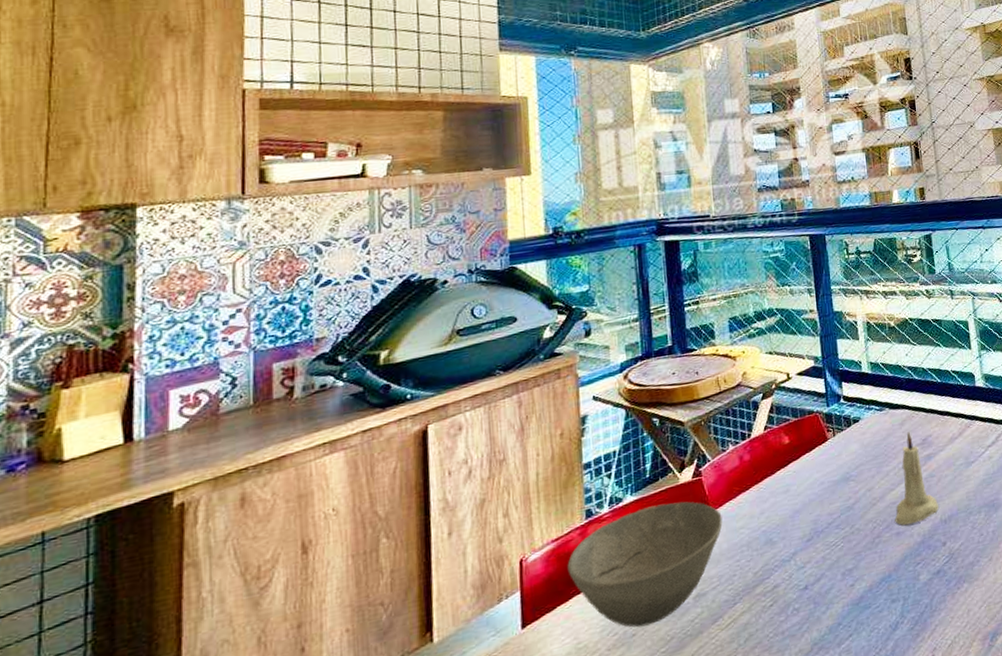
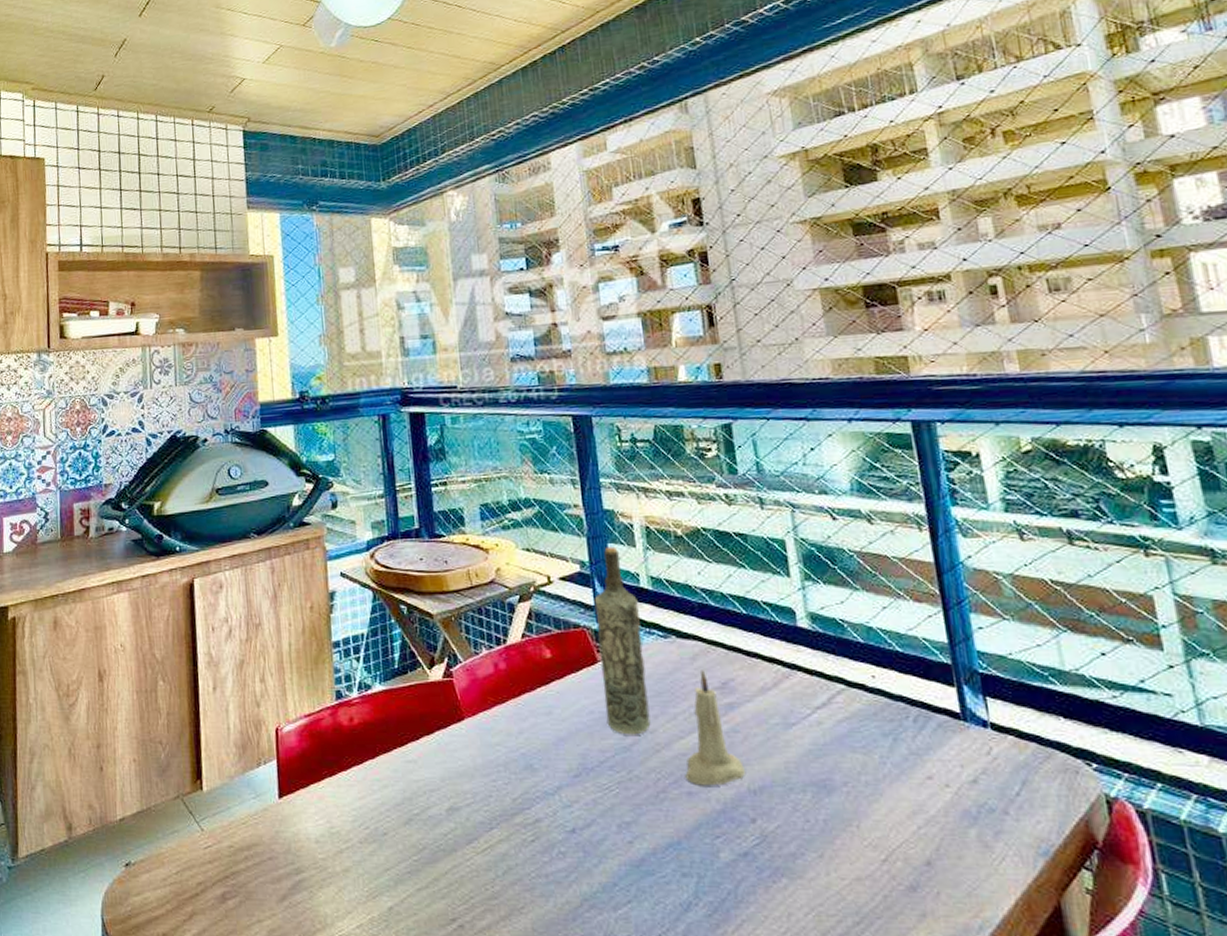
bowl: present [567,501,723,628] -> none [319,700,477,827]
bottle: none [825,341,869,497] -> present [594,546,651,735]

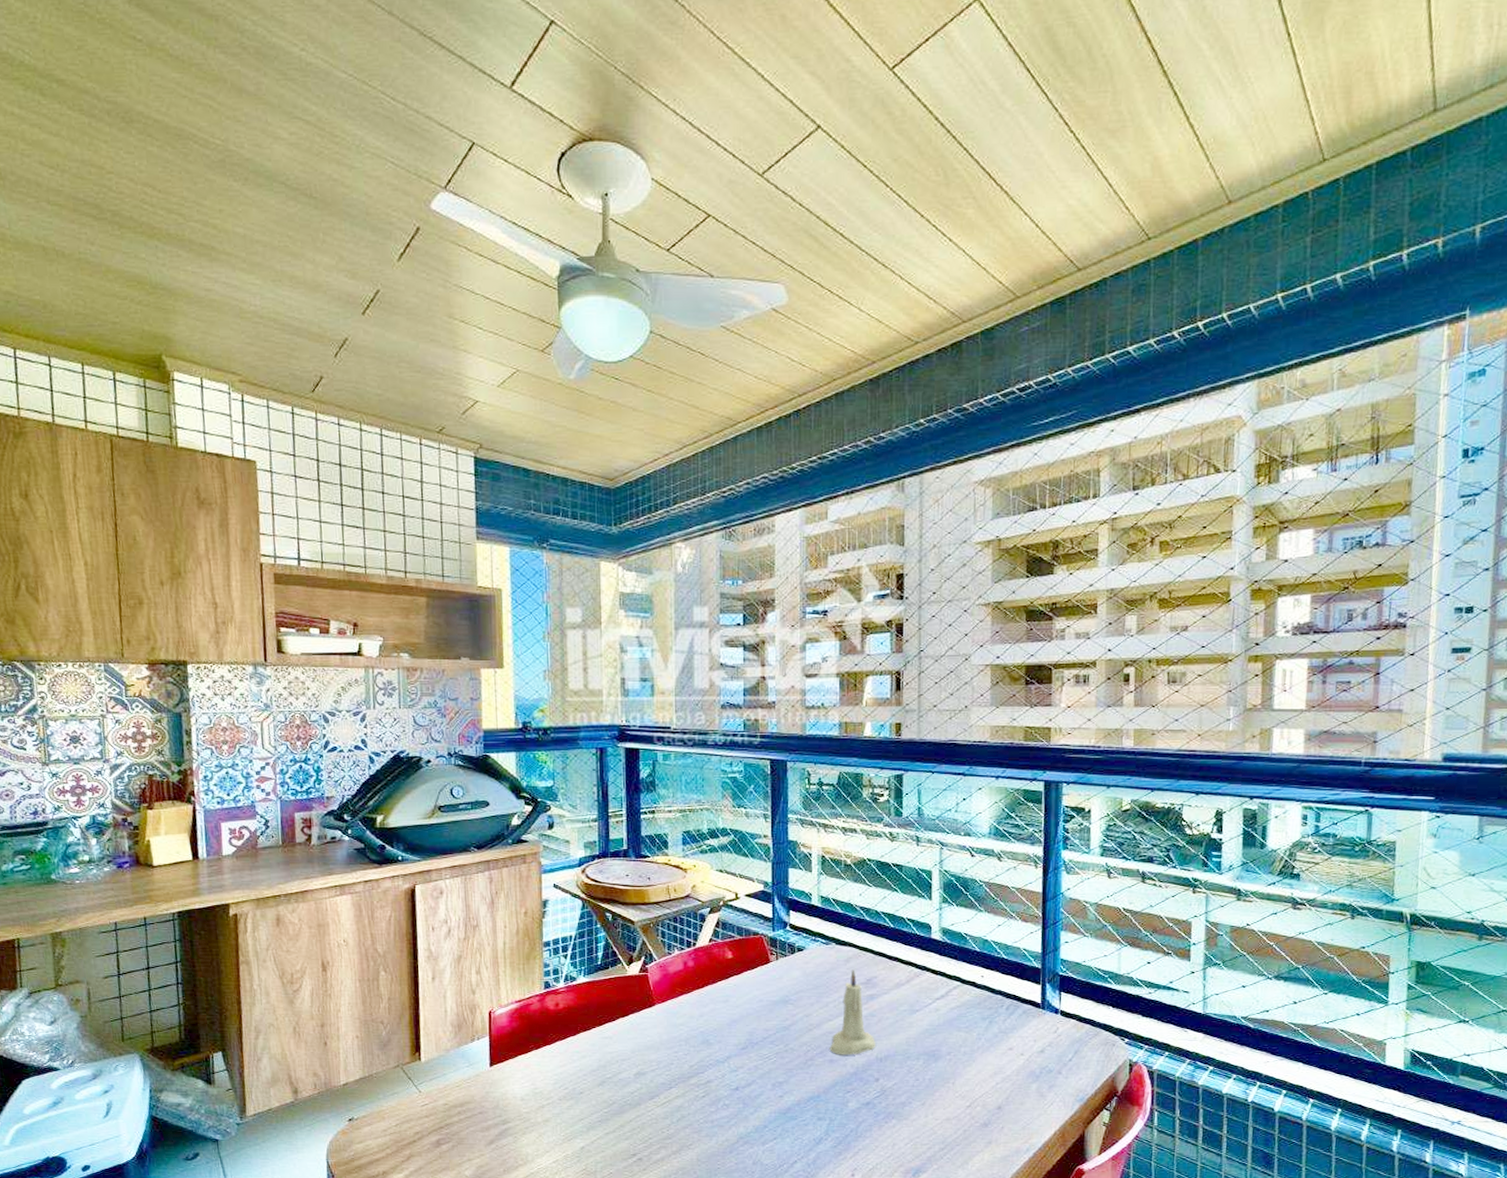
bottle: present [594,546,651,735] -> none [772,871,808,1018]

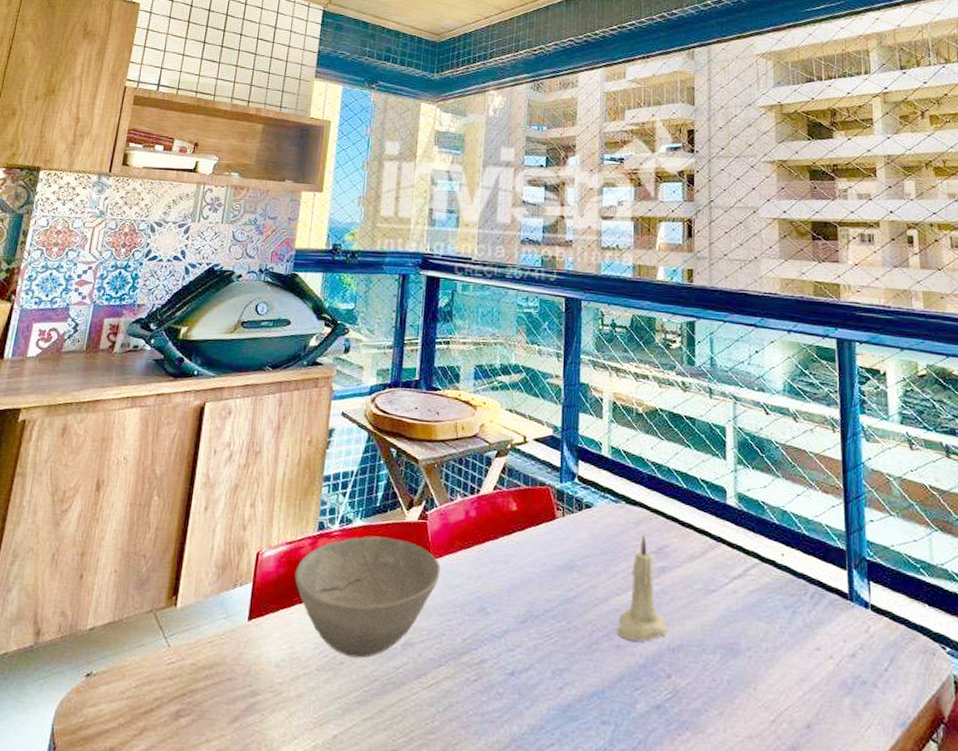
bowl: none [527,990,664,1088] -> present [294,536,441,658]

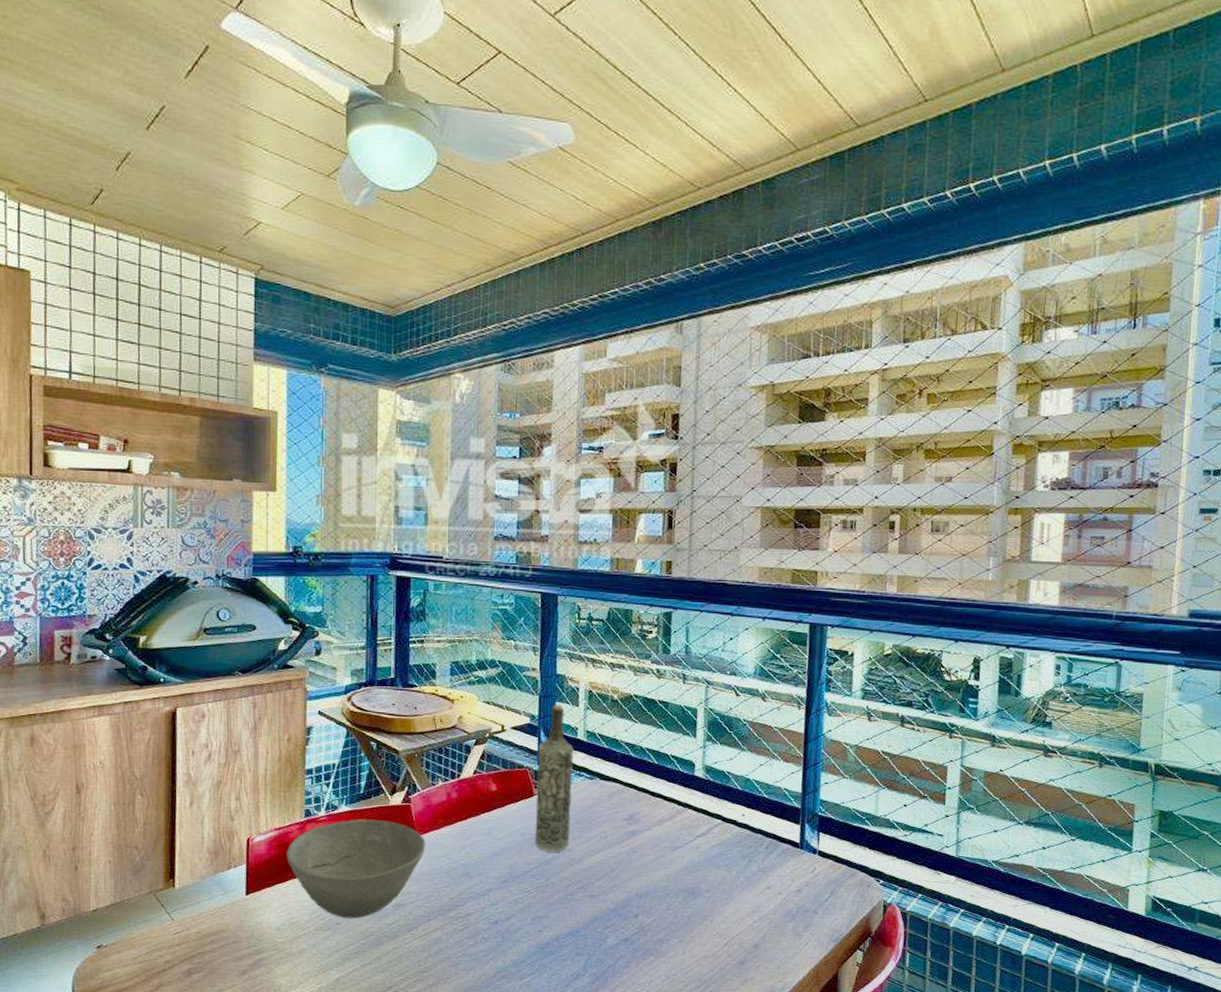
bottle: none [556,416,598,589] -> present [534,705,573,852]
candle: present [616,534,667,641] -> none [590,805,636,891]

